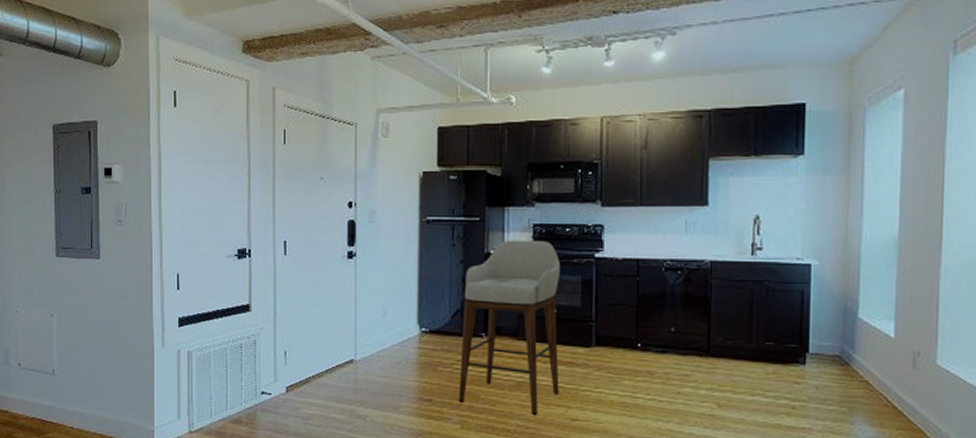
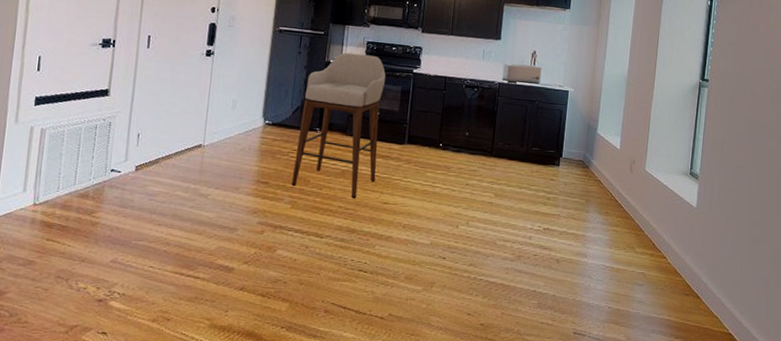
toaster: none [714,233,770,260] -> present [502,63,542,84]

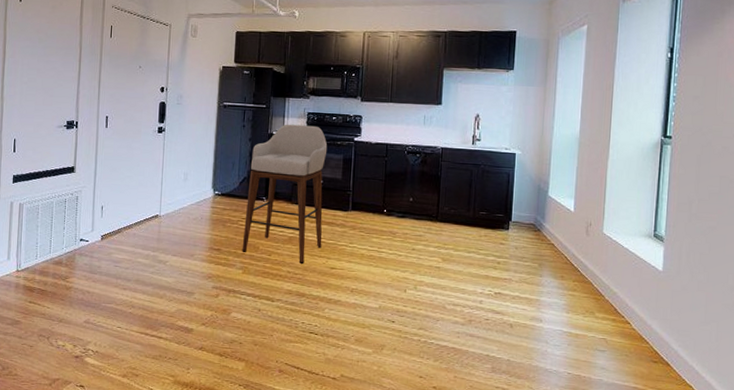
toaster: present [502,63,542,84] -> none [444,127,487,148]

